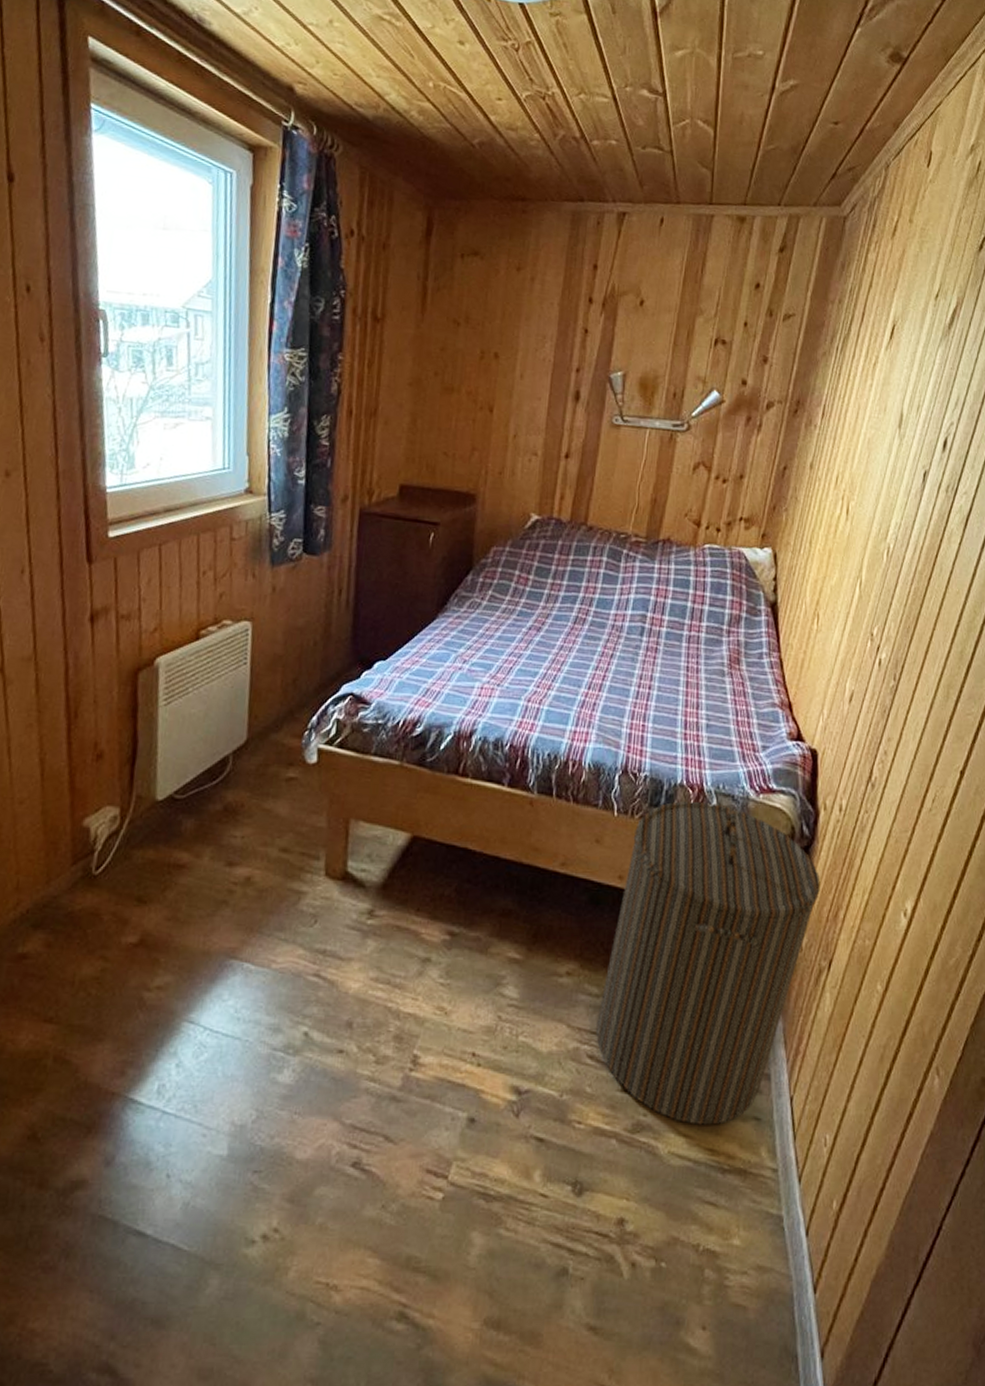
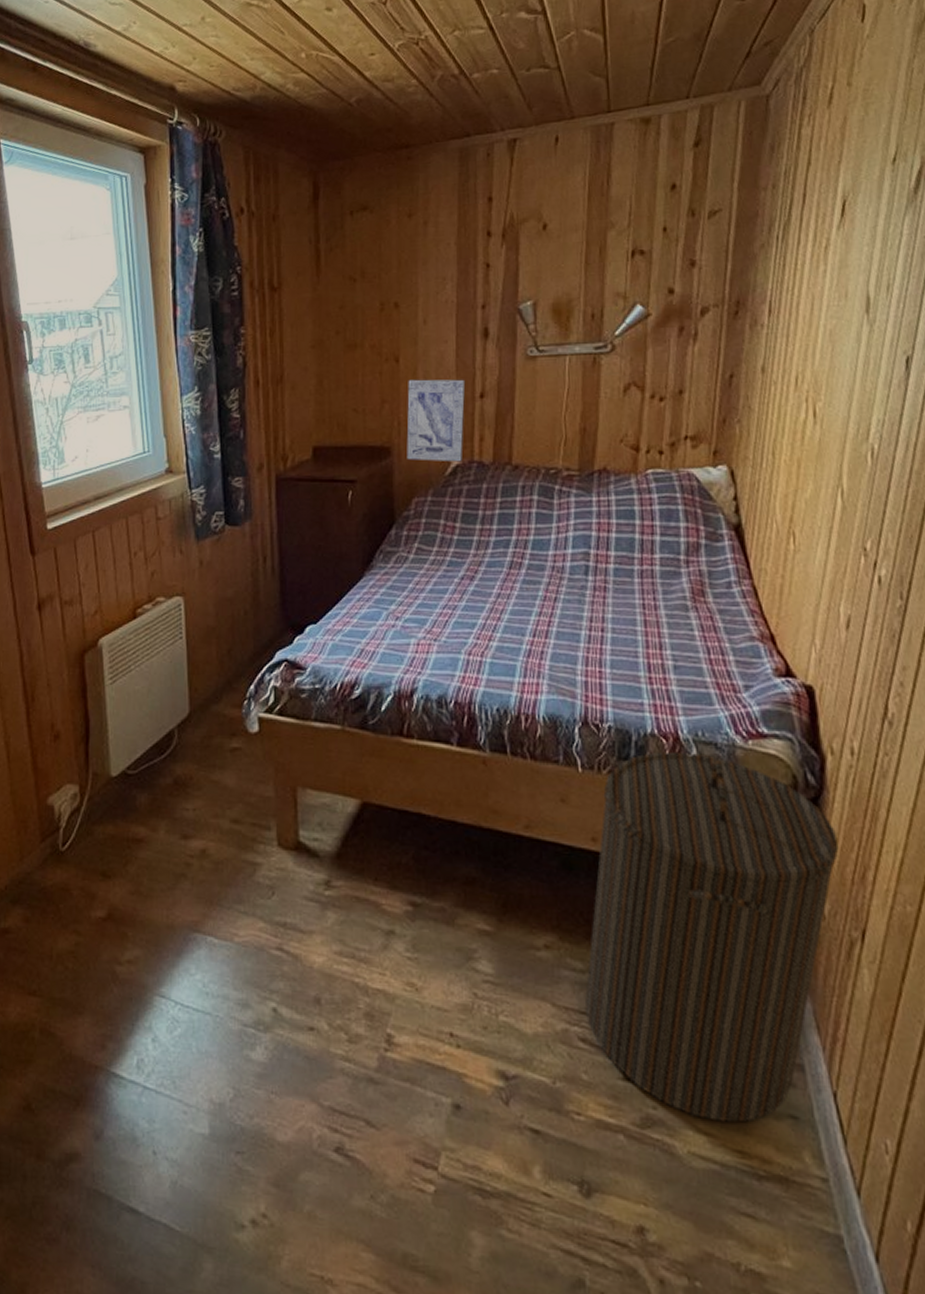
wall art: none [490,431,553,517] -> present [406,379,466,462]

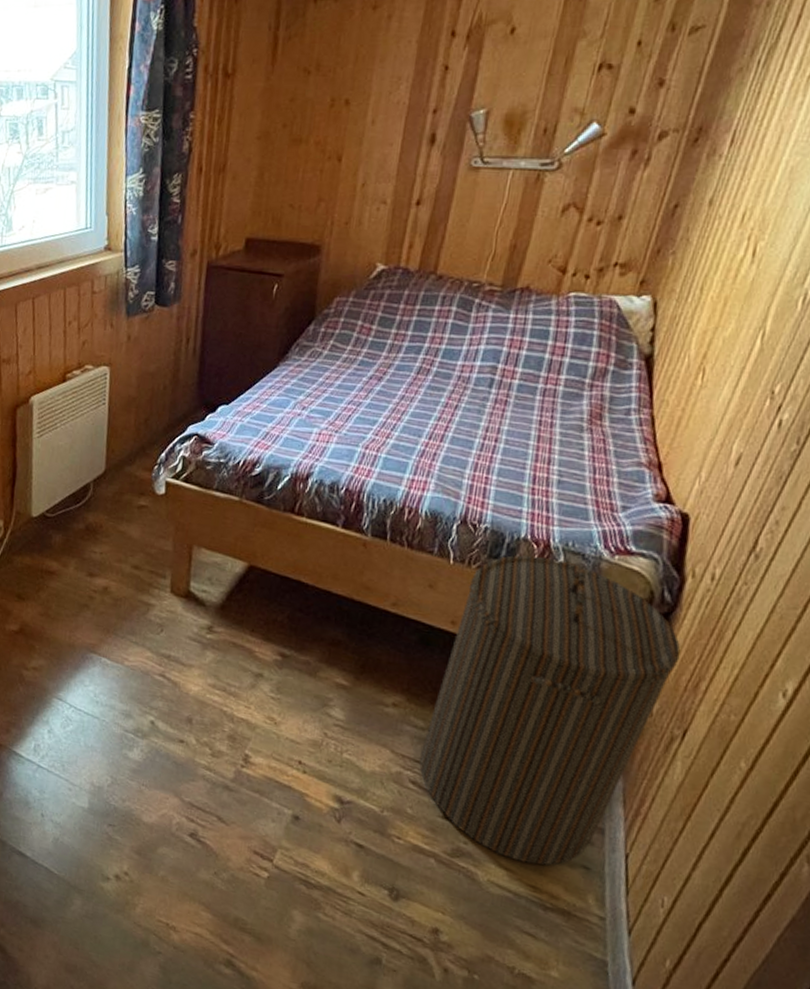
wall art: present [406,379,466,462] -> none [335,180,404,267]

